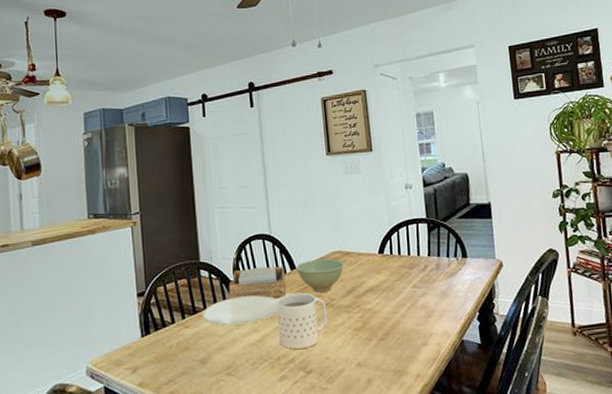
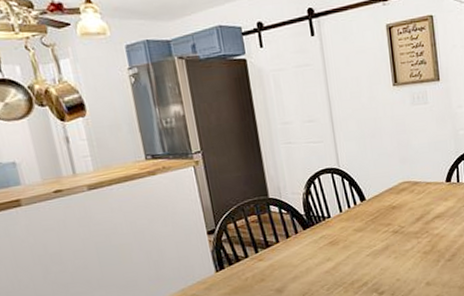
plate: present [202,295,278,326] -> none [275,226,350,257]
napkin holder: present [228,267,286,299] -> none [299,199,357,232]
mug: present [276,292,328,350] -> none [347,222,398,274]
bowl: present [296,258,344,293] -> none [366,189,413,222]

